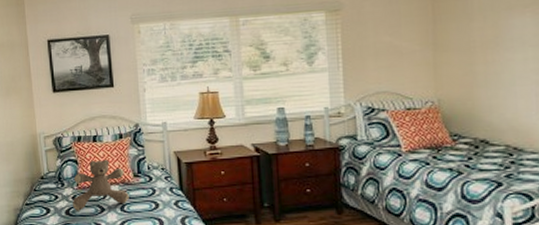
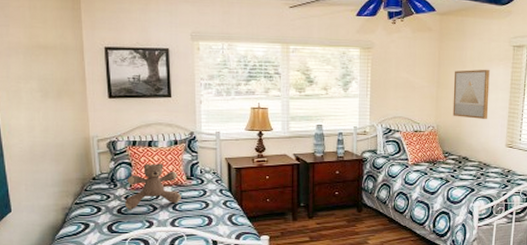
wall art: none [457,20,514,88] -> present [452,69,490,119]

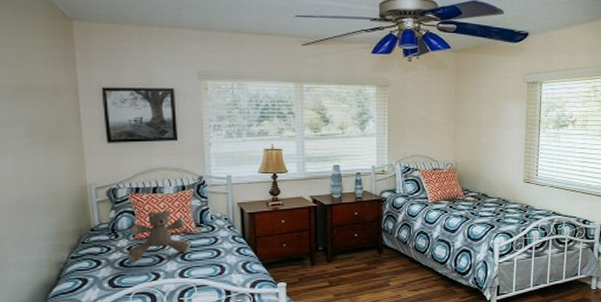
wall art: present [452,69,490,119] -> none [470,105,506,155]

